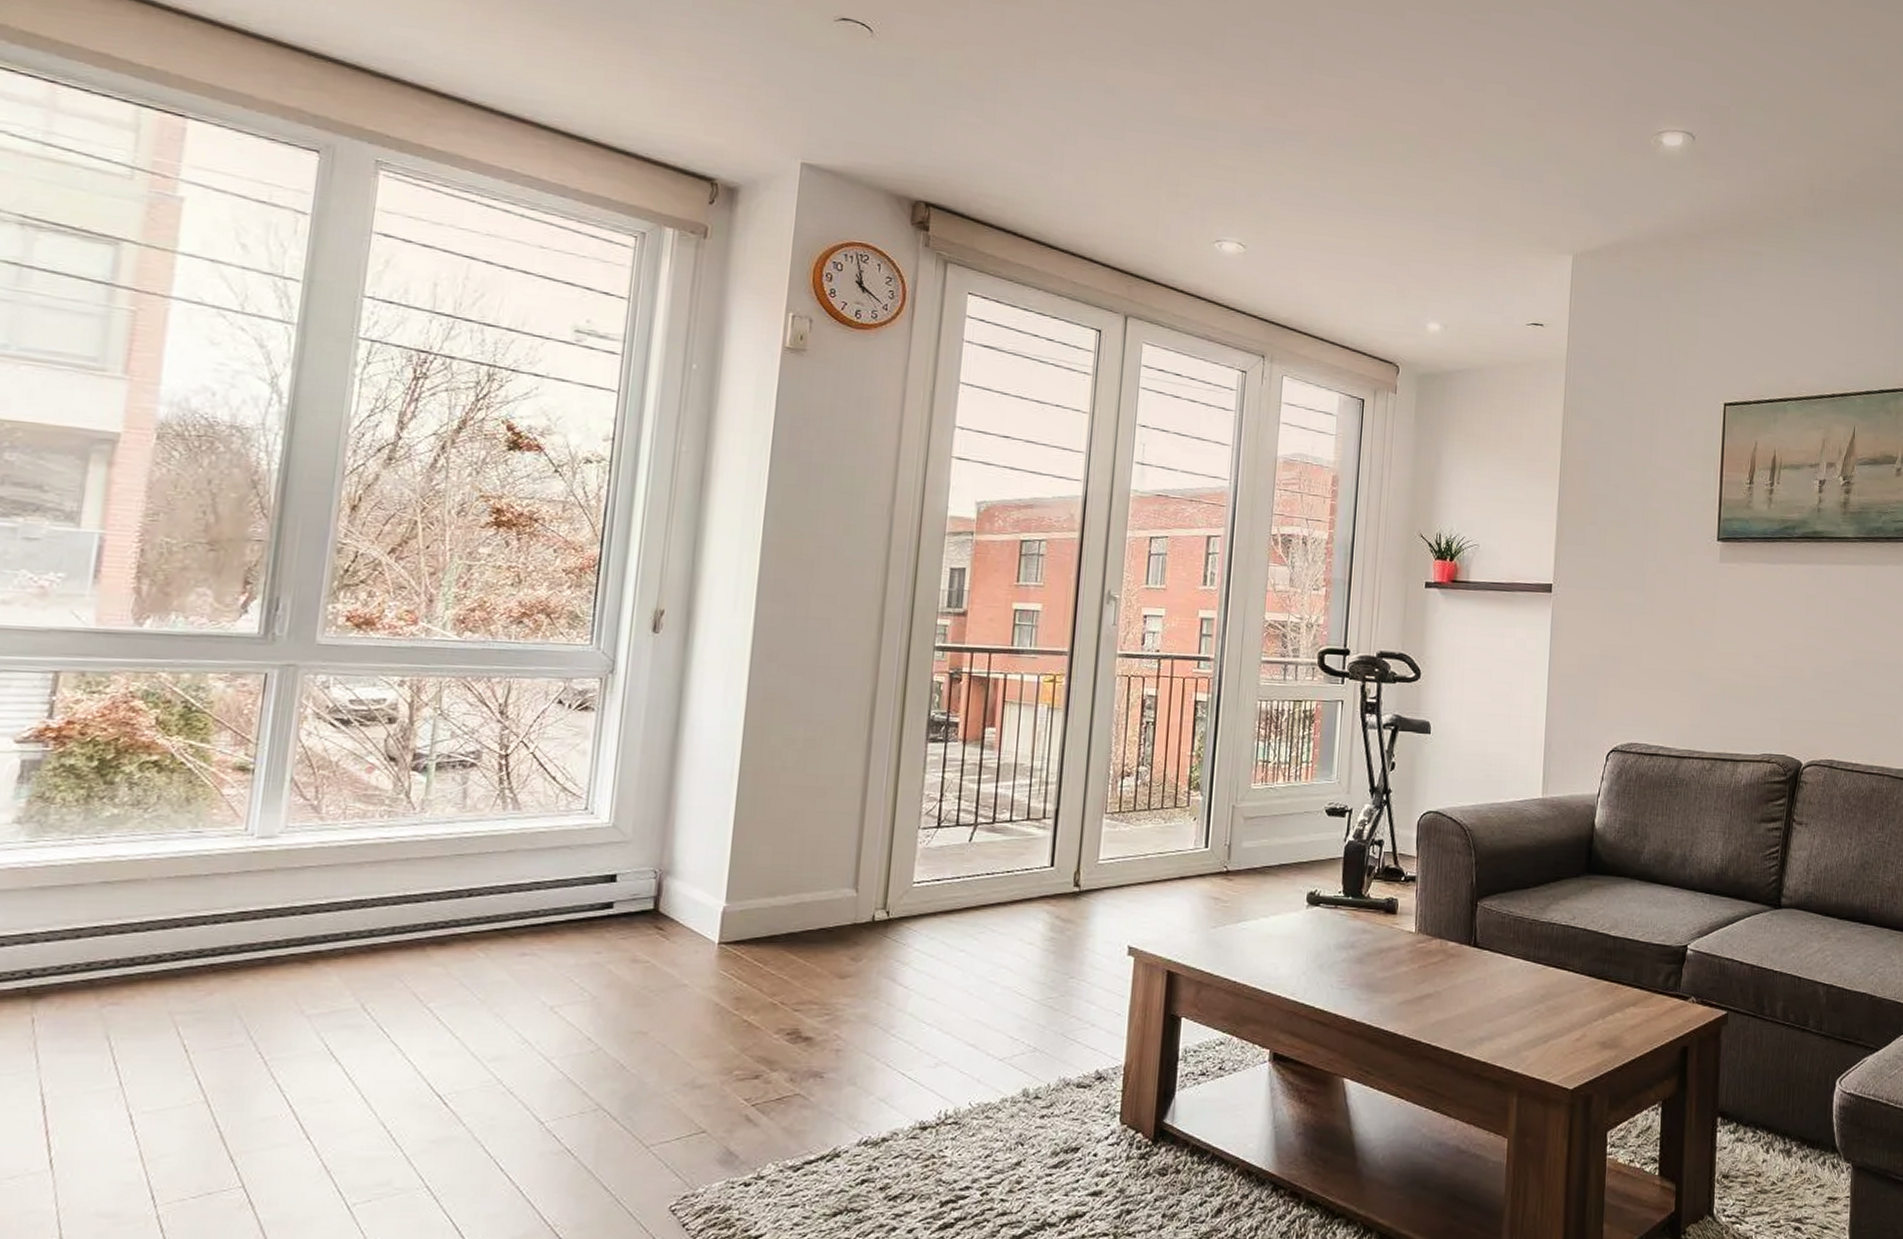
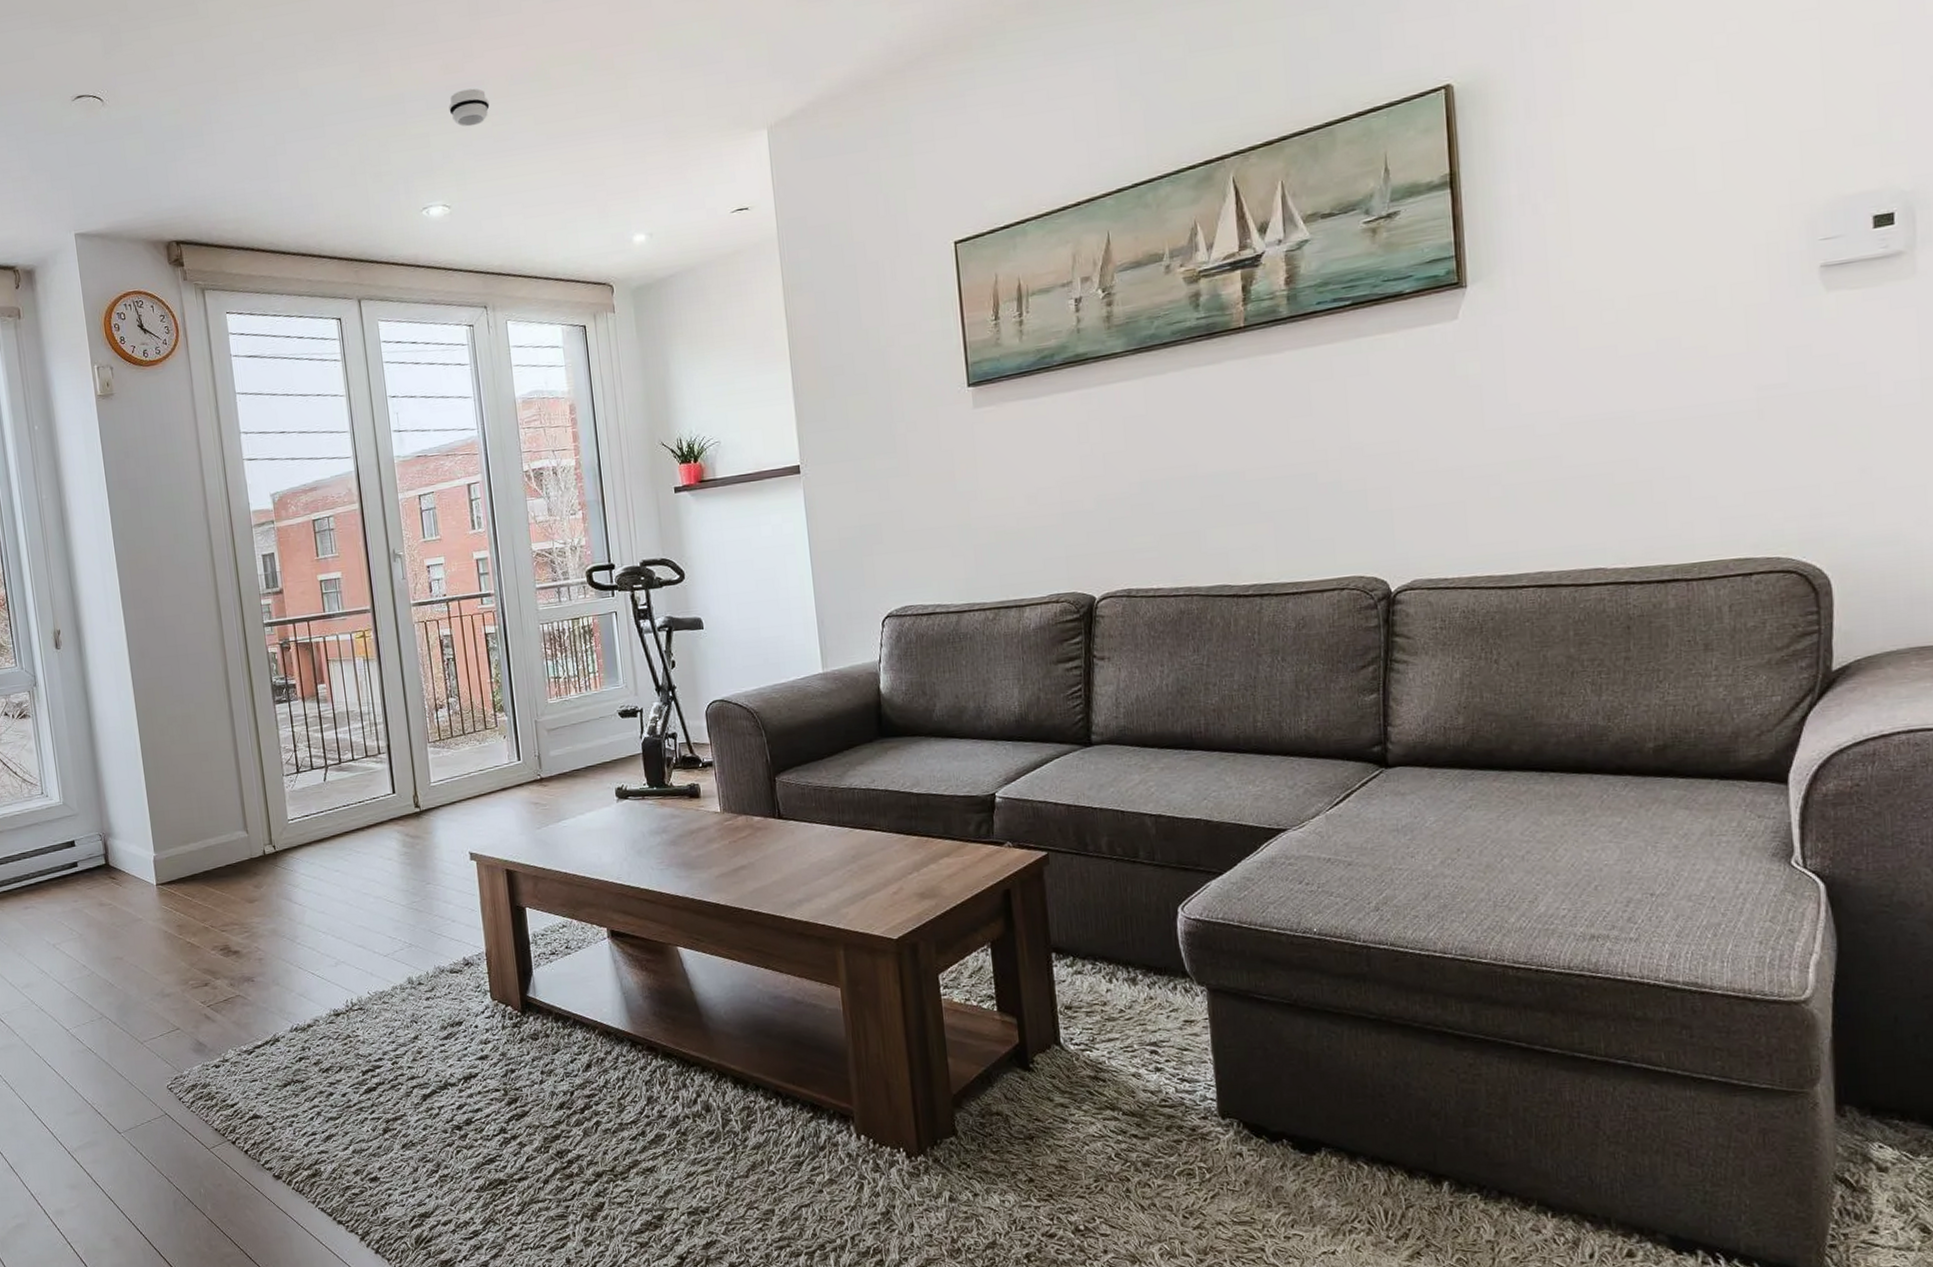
smoke detector: none [1263,135,1307,174] -> present [449,88,490,127]

